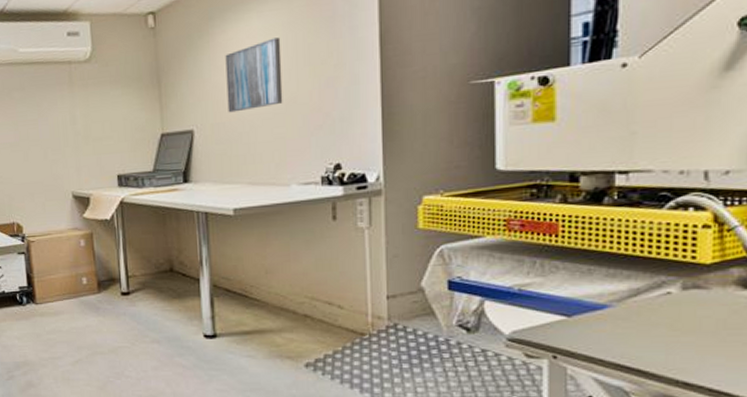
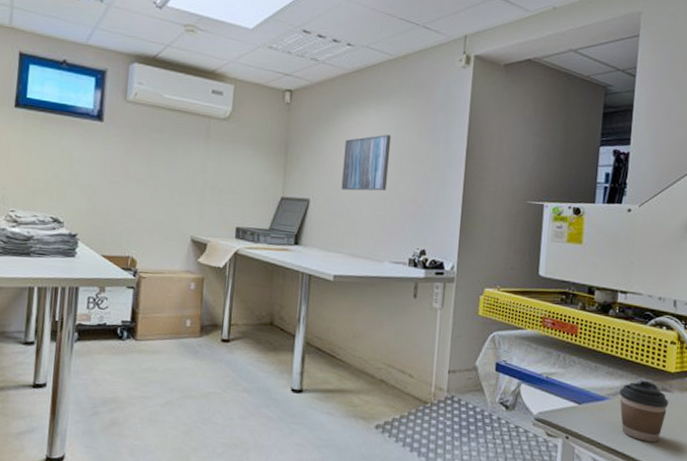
coffee cup: none [627,278,705,353] -> present [620,380,669,442]

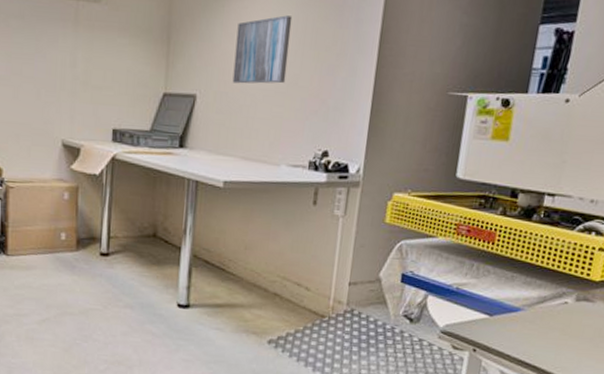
coffee cup: present [620,380,669,442] -> none [534,290,590,354]

